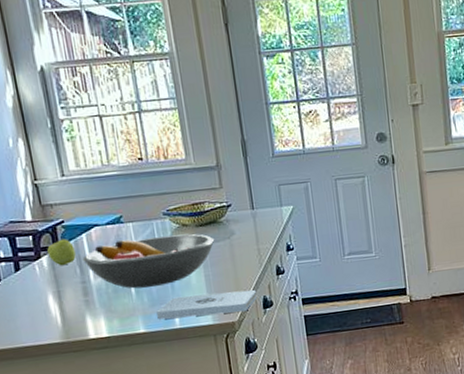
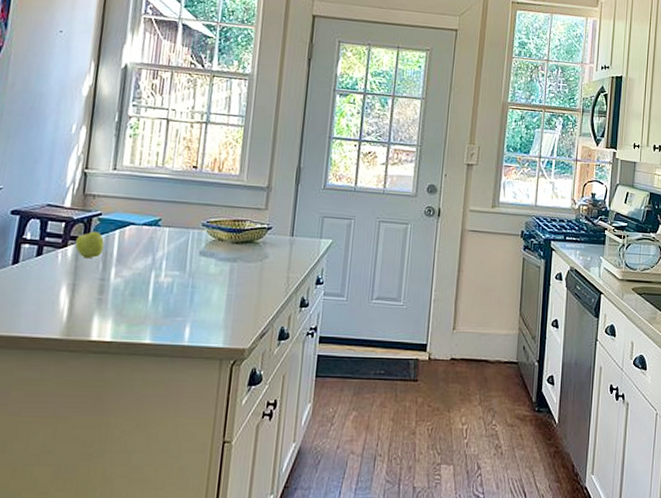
fruit bowl: present [82,234,215,289] -> none [108,243,247,297]
notepad: present [156,289,258,320] -> none [167,312,276,340]

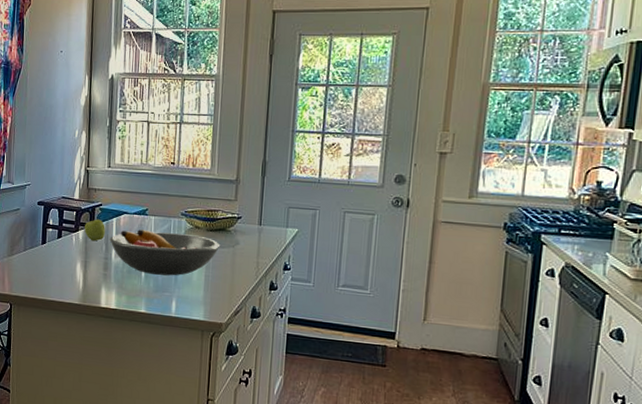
fruit bowl: none [108,243,247,297] -> present [109,229,221,276]

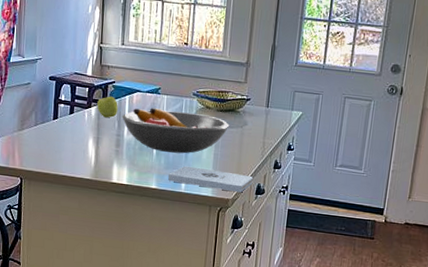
notepad: none [158,288,248,317] -> present [168,165,254,193]

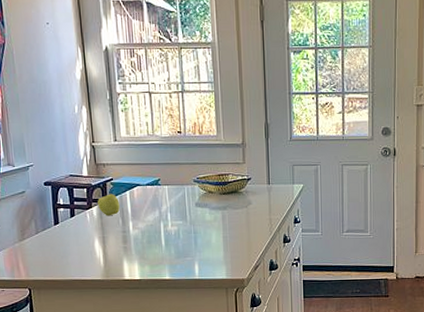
fruit bowl: present [122,108,230,154] -> none [125,200,234,242]
notepad: present [168,165,254,193] -> none [181,252,266,271]

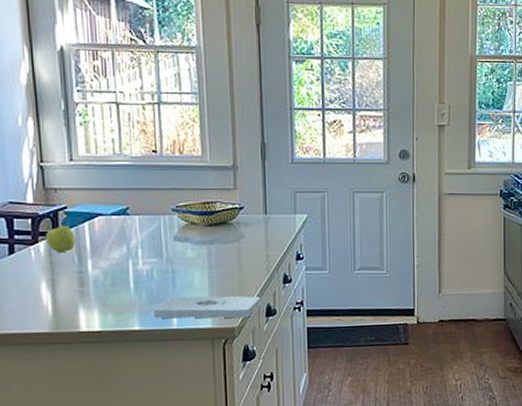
notepad: none [181,252,266,271] -> present [154,296,261,319]

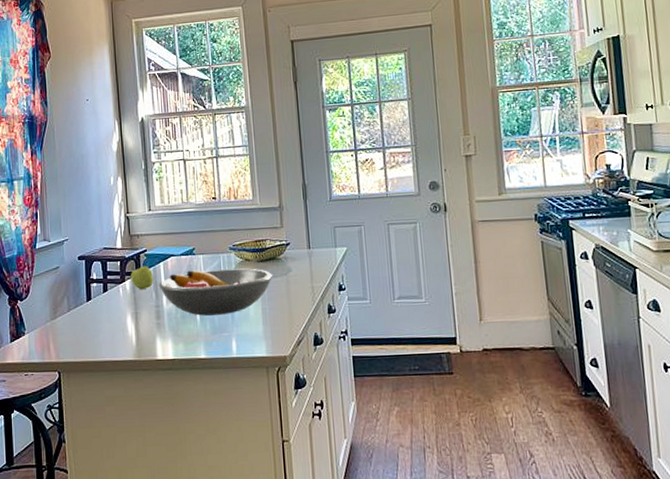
fruit bowl: none [82,232,223,284] -> present [158,268,273,316]
notepad: present [154,296,261,319] -> none [217,325,309,348]

